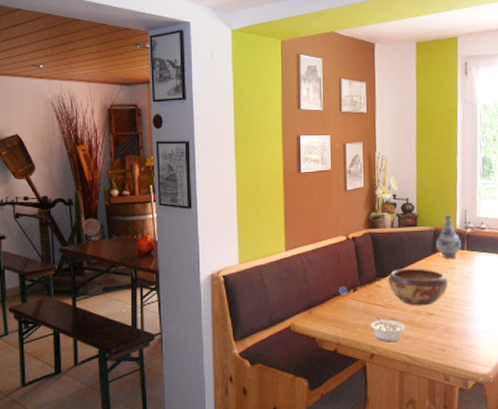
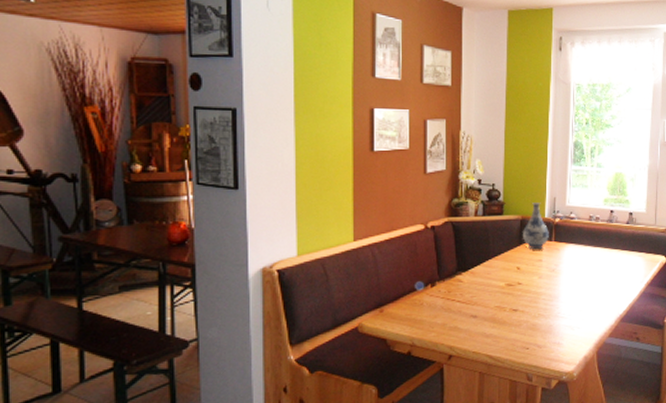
legume: present [370,316,405,341] -> none [449,313,487,341]
decorative bowl: present [388,268,448,306] -> none [469,260,534,302]

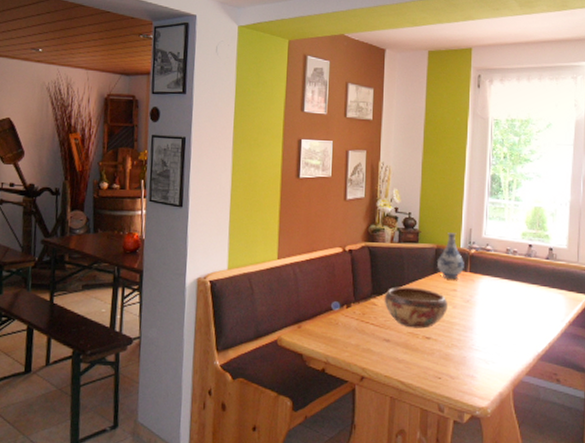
decorative bowl: none [469,260,534,302] -> present [384,287,448,329]

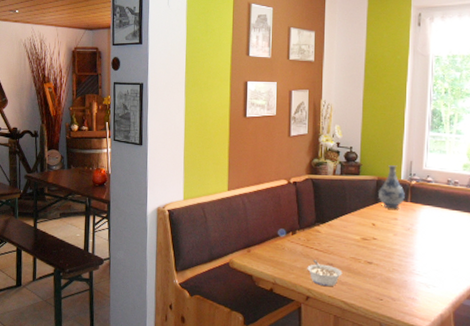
legume: none [362,336,400,364] -> present [307,260,343,286]
decorative bowl: present [384,287,448,329] -> none [327,215,389,254]

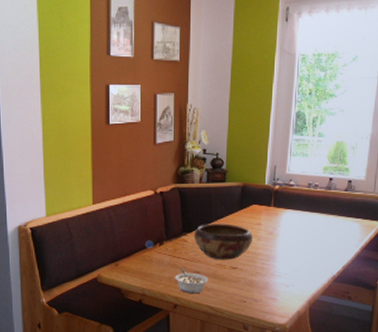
decorative bowl: none [327,215,389,254] -> present [194,223,253,260]
vase: present [379,165,405,209] -> none [244,171,269,215]

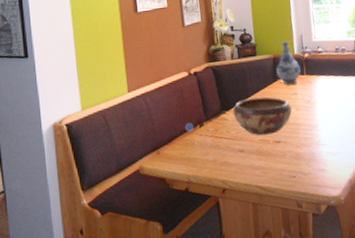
legume: present [175,269,209,293] -> none [219,149,254,175]
vase: none [244,171,269,215] -> present [276,41,301,85]

